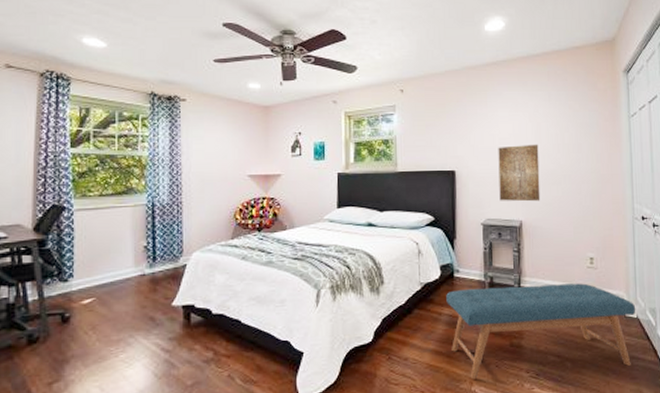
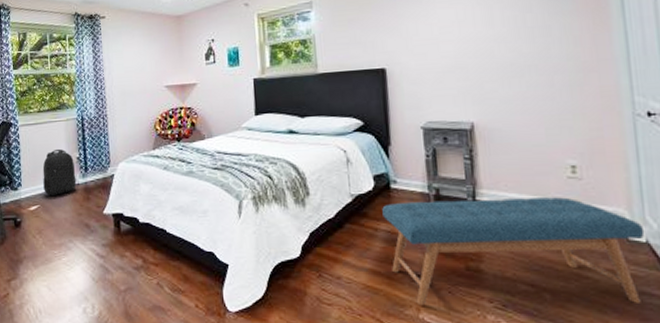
backpack: none [101,237,142,287] -> present [42,149,77,196]
wall art: present [498,144,541,202] -> none [437,30,497,101]

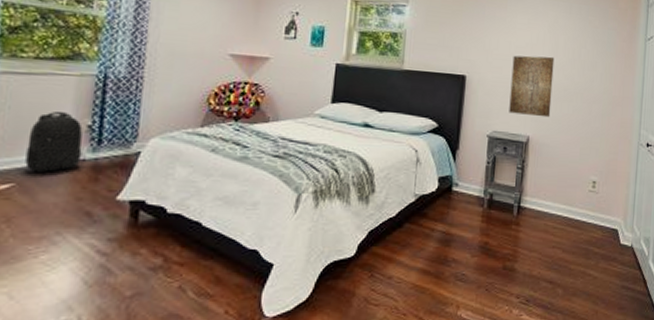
bench: present [382,197,645,306] -> none [441,204,632,303]
wall art: none [437,30,497,101] -> present [509,55,555,118]

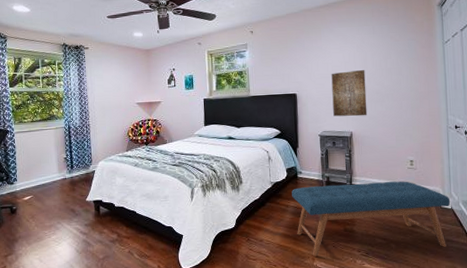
backpack: present [25,112,83,172] -> none [35,151,64,188]
bench: none [441,204,632,303] -> present [292,181,451,257]

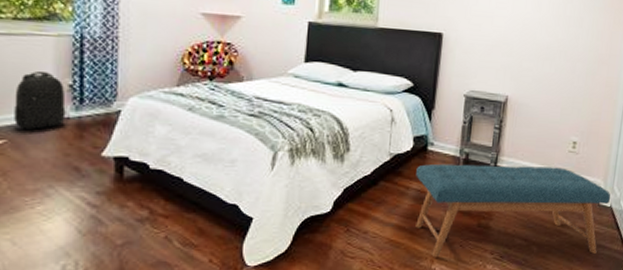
backpack: none [35,151,64,188] -> present [14,71,66,129]
wall art: present [331,69,368,117] -> none [487,11,538,77]

